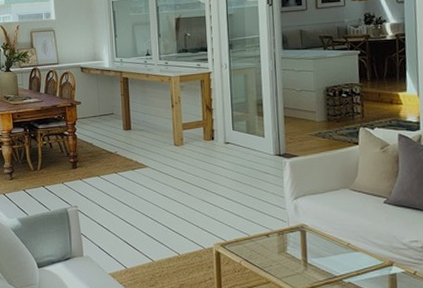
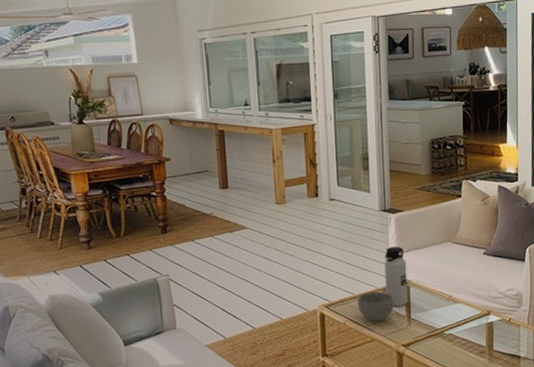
bowl: none [252,234,290,264] -> present [357,291,394,322]
water bottle: none [279,191,304,250] -> present [384,247,408,306]

